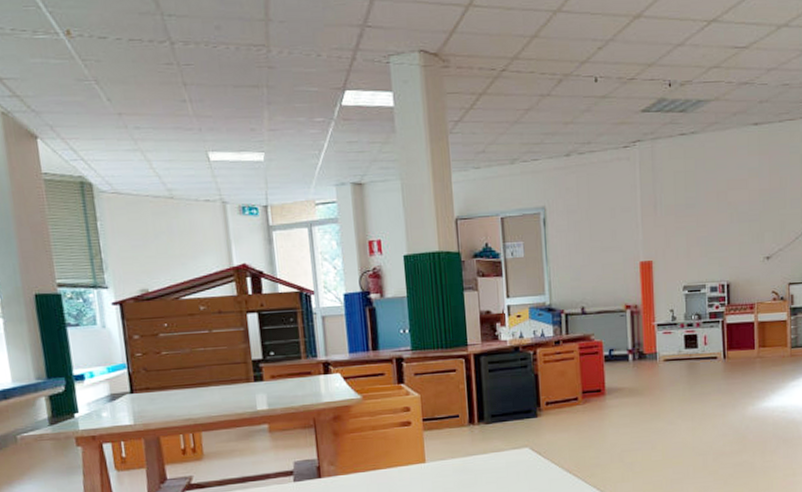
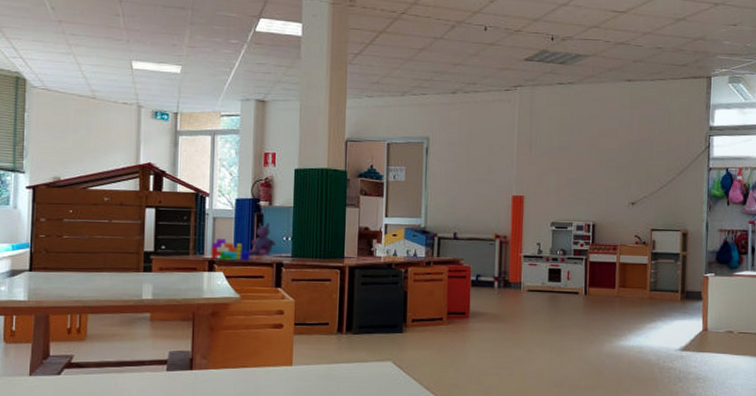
toy blocks: none [323,338,367,362] -> present [211,239,250,261]
toy: none [365,316,394,354] -> present [249,222,276,257]

